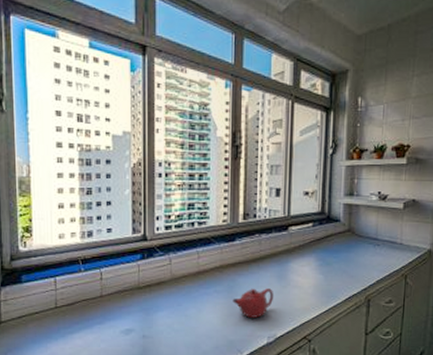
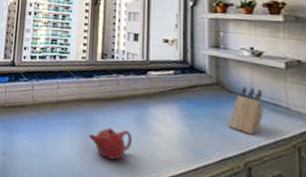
knife block: none [355,230,384,272] -> present [228,87,264,135]

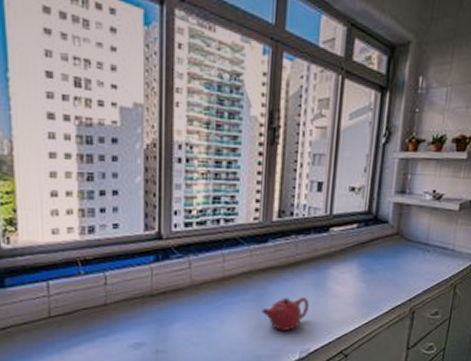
knife block: present [228,87,264,135] -> none [401,234,436,281]

